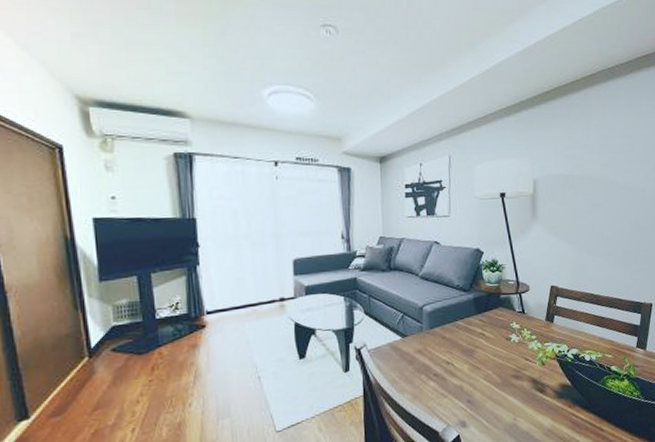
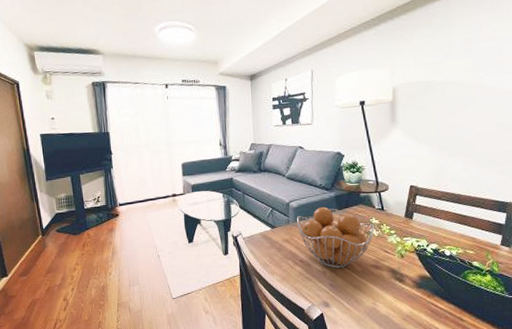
fruit basket: none [431,310,515,382] -> present [297,206,375,269]

